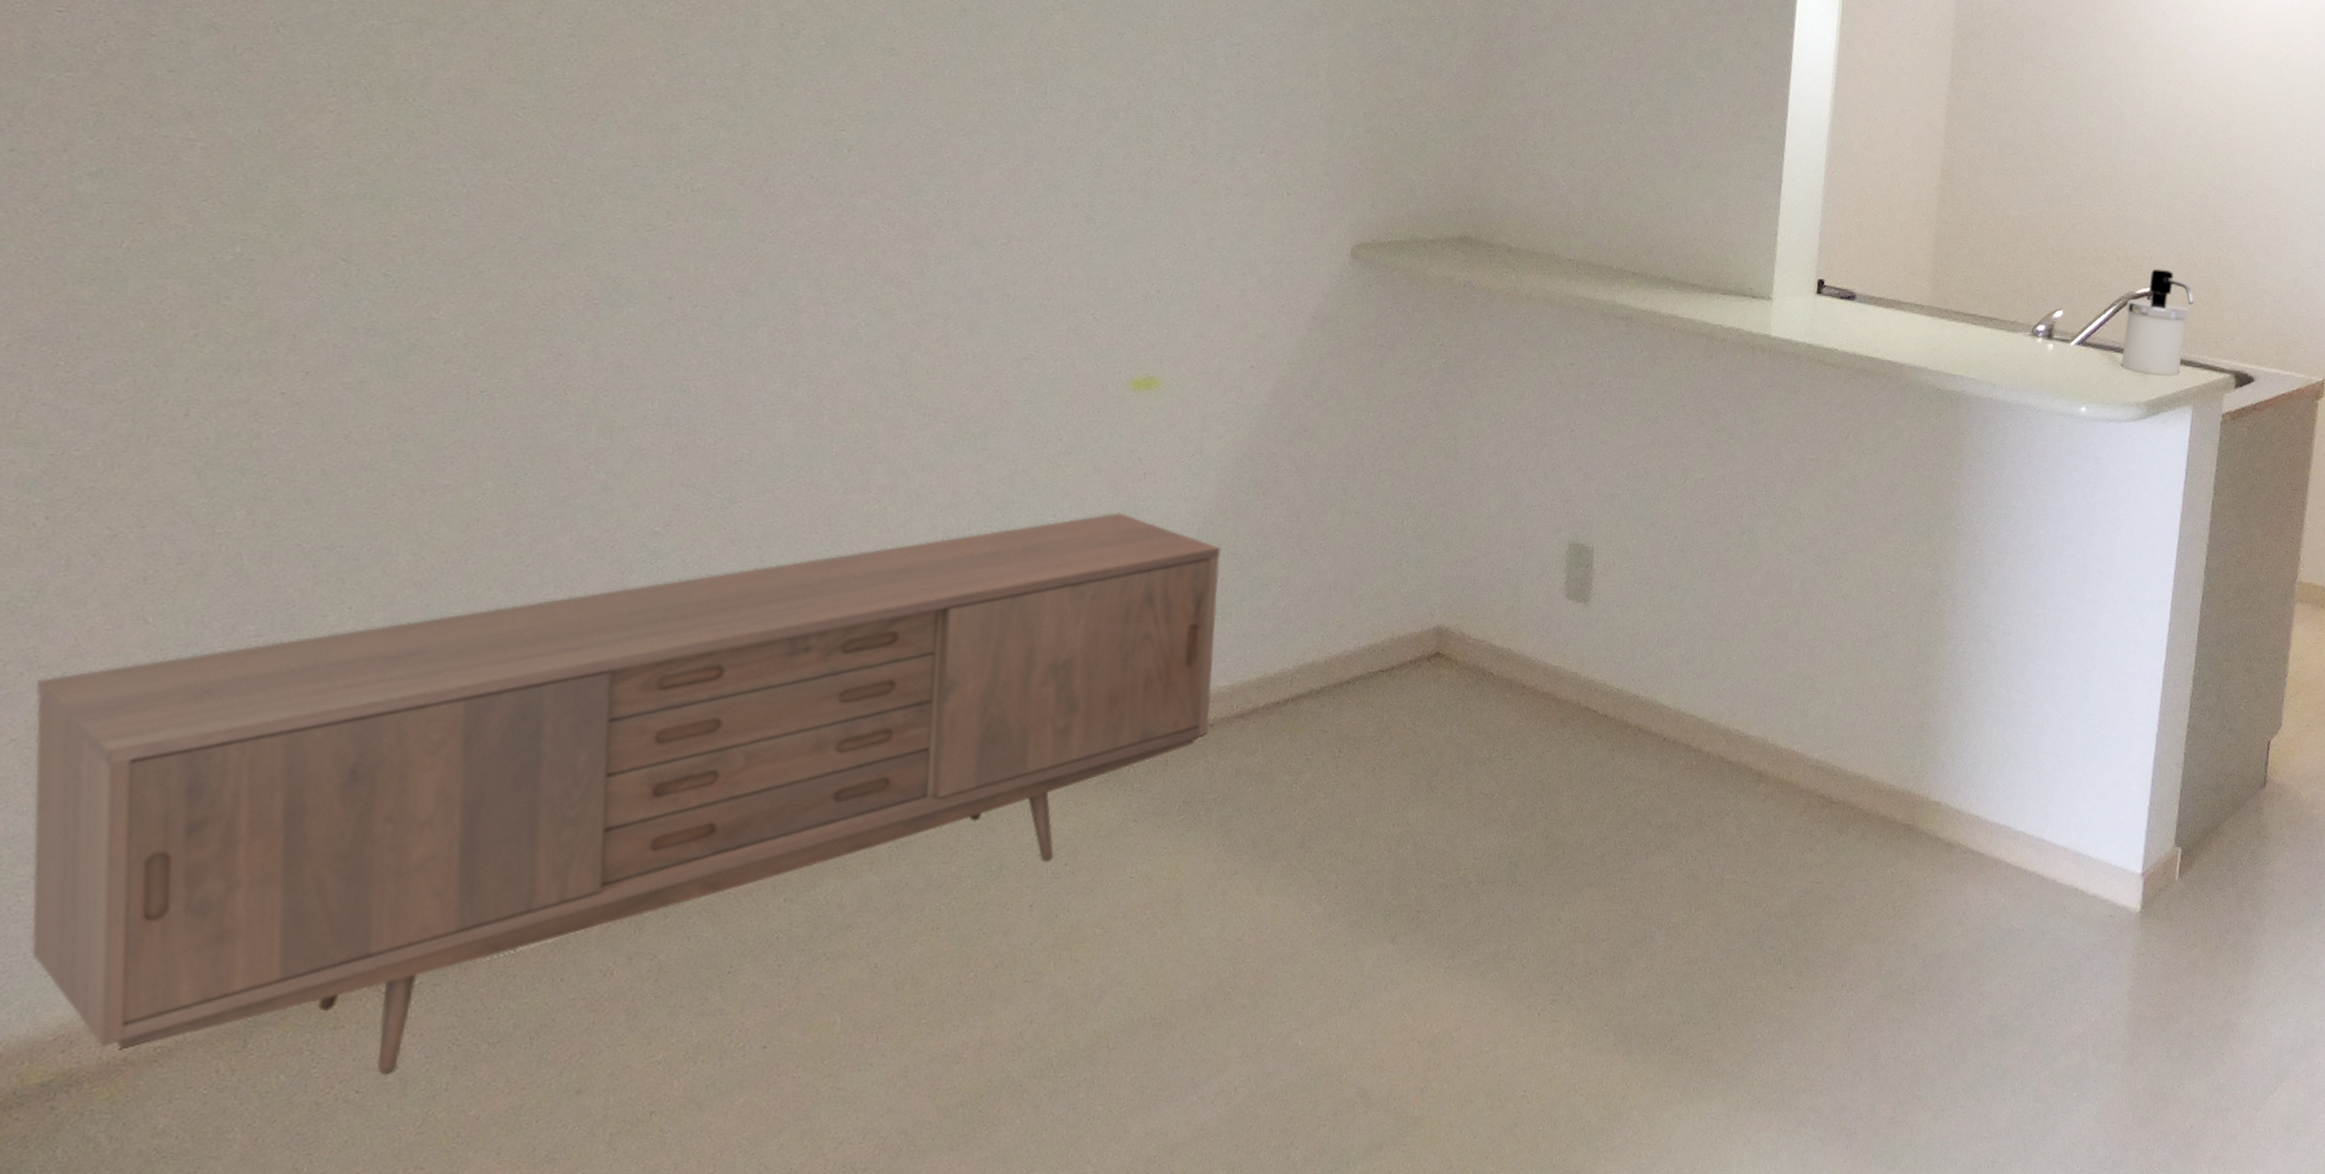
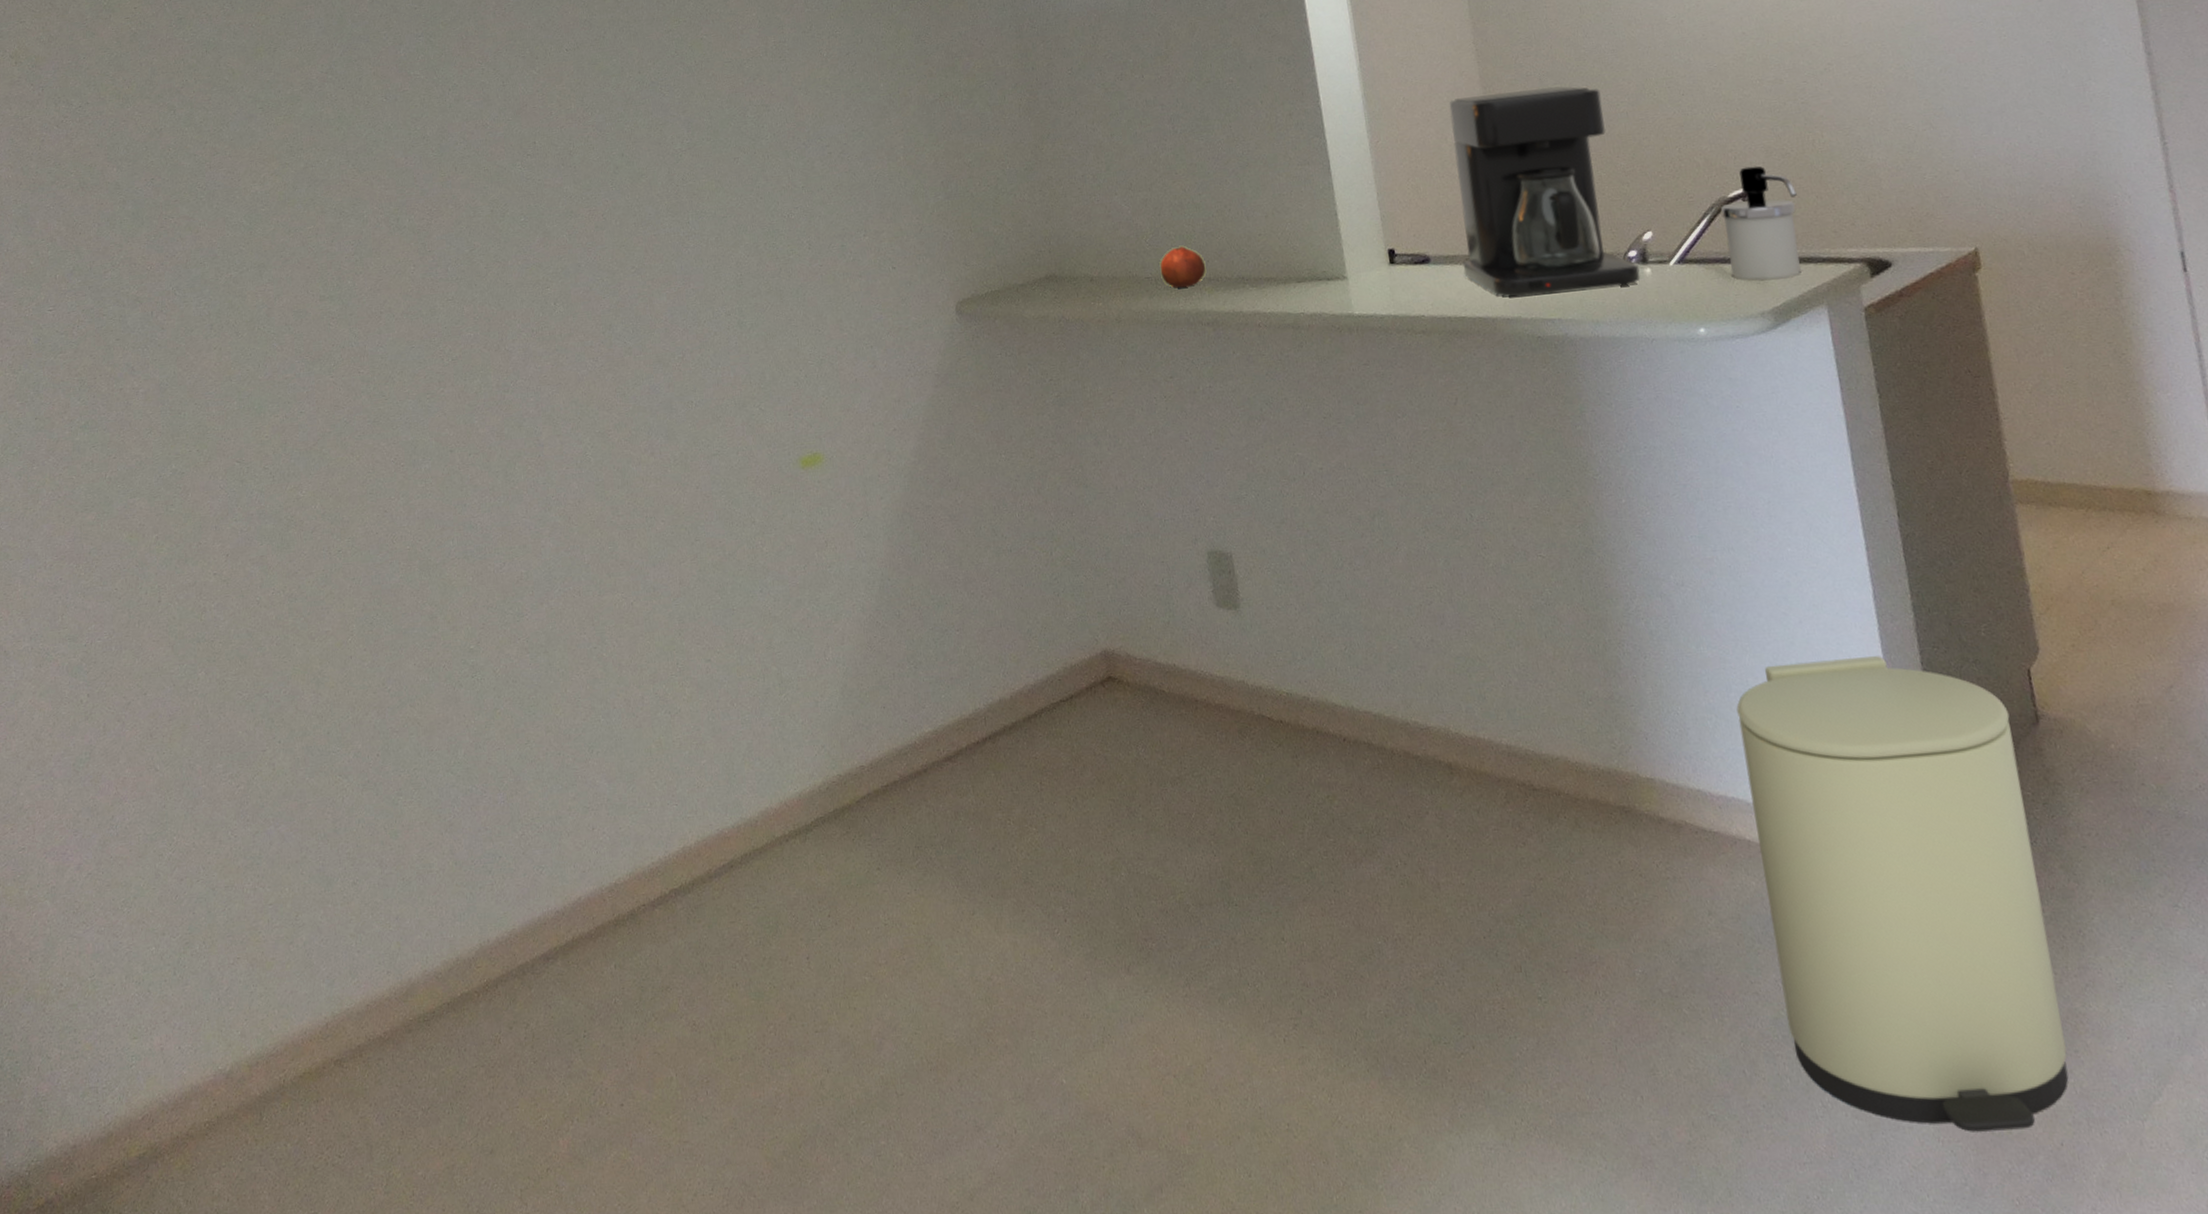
sideboard: present [31,513,1221,1074] -> none [97,581,924,1140]
fruit: none [1584,235,1633,277] -> present [1160,246,1206,288]
coffee maker: none [1884,147,2050,356] -> present [1449,86,1641,297]
pedal bin: none [2001,714,2245,1116] -> present [1736,656,2069,1132]

